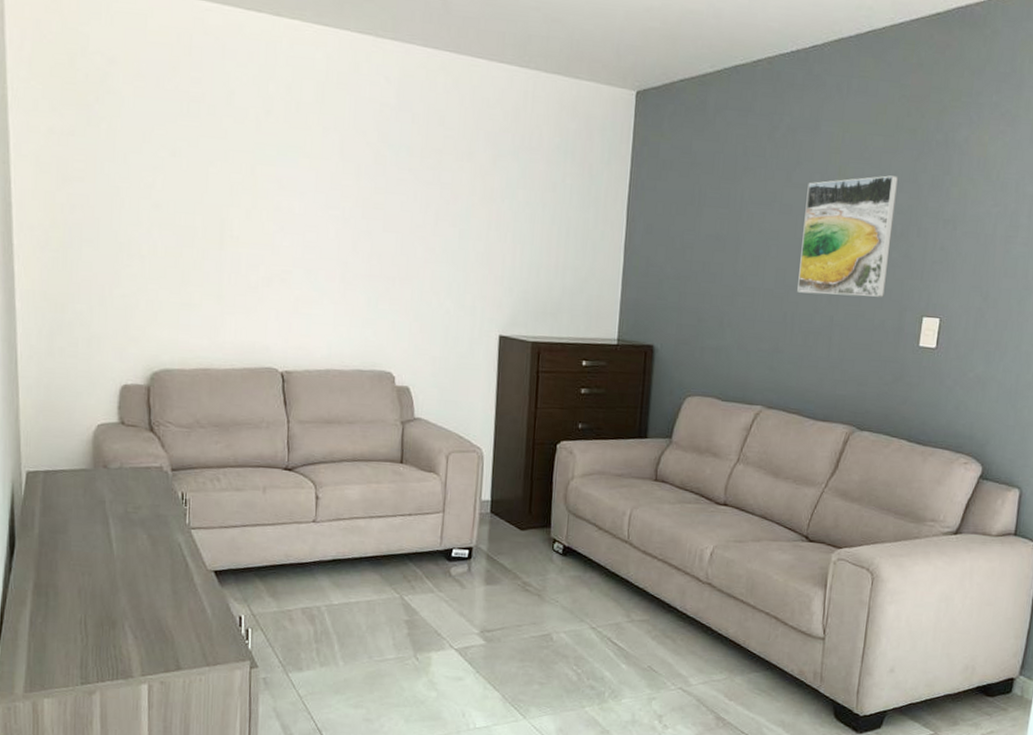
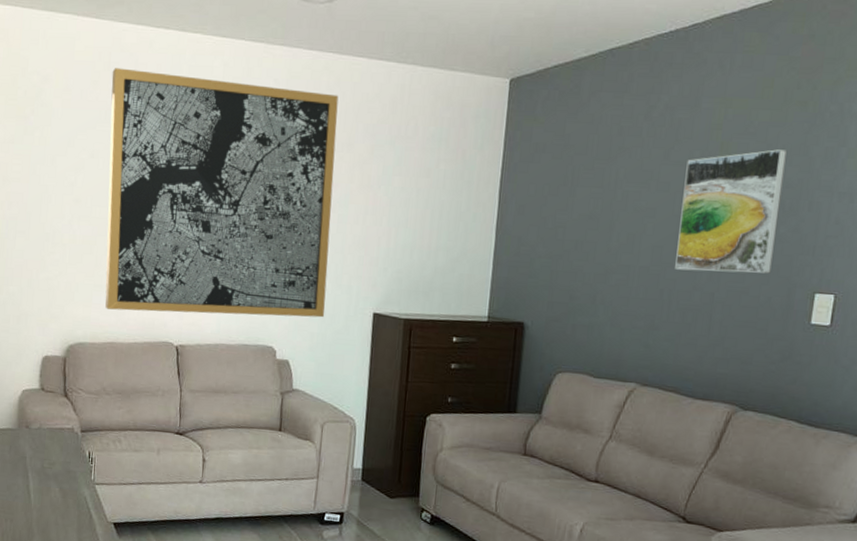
wall art: none [194,53,457,341] -> present [105,68,339,318]

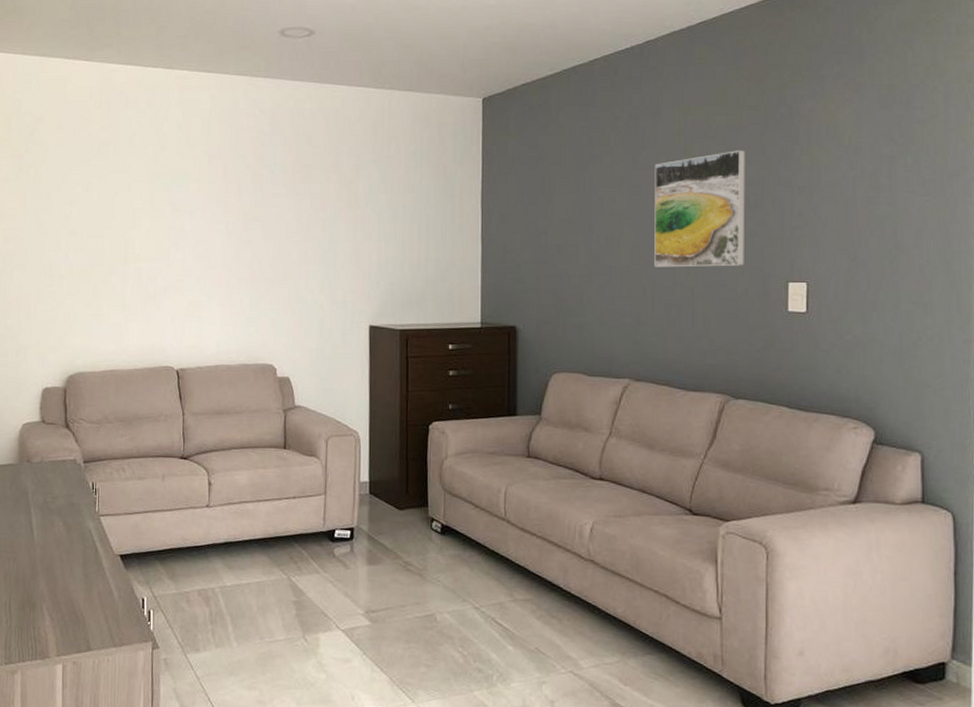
wall art: present [105,68,339,318] -> none [103,106,323,338]

